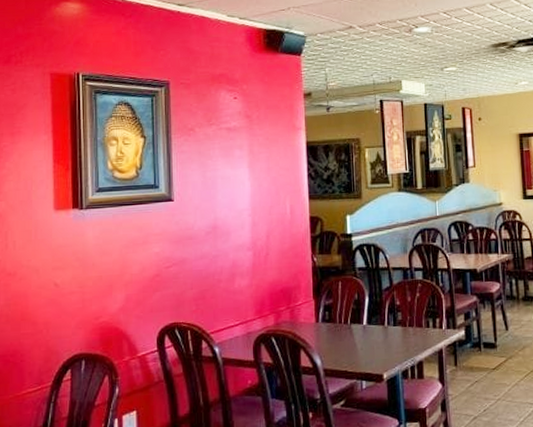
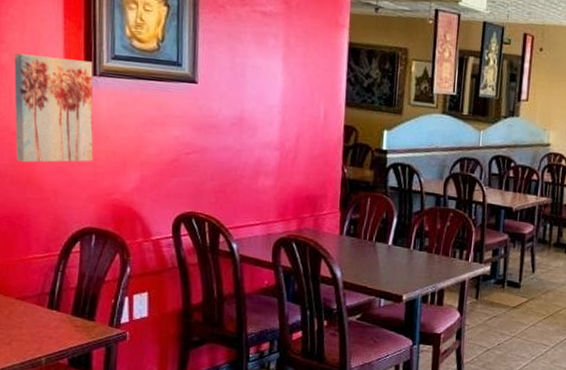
wall art: none [9,197,82,301] -> present [14,53,94,163]

